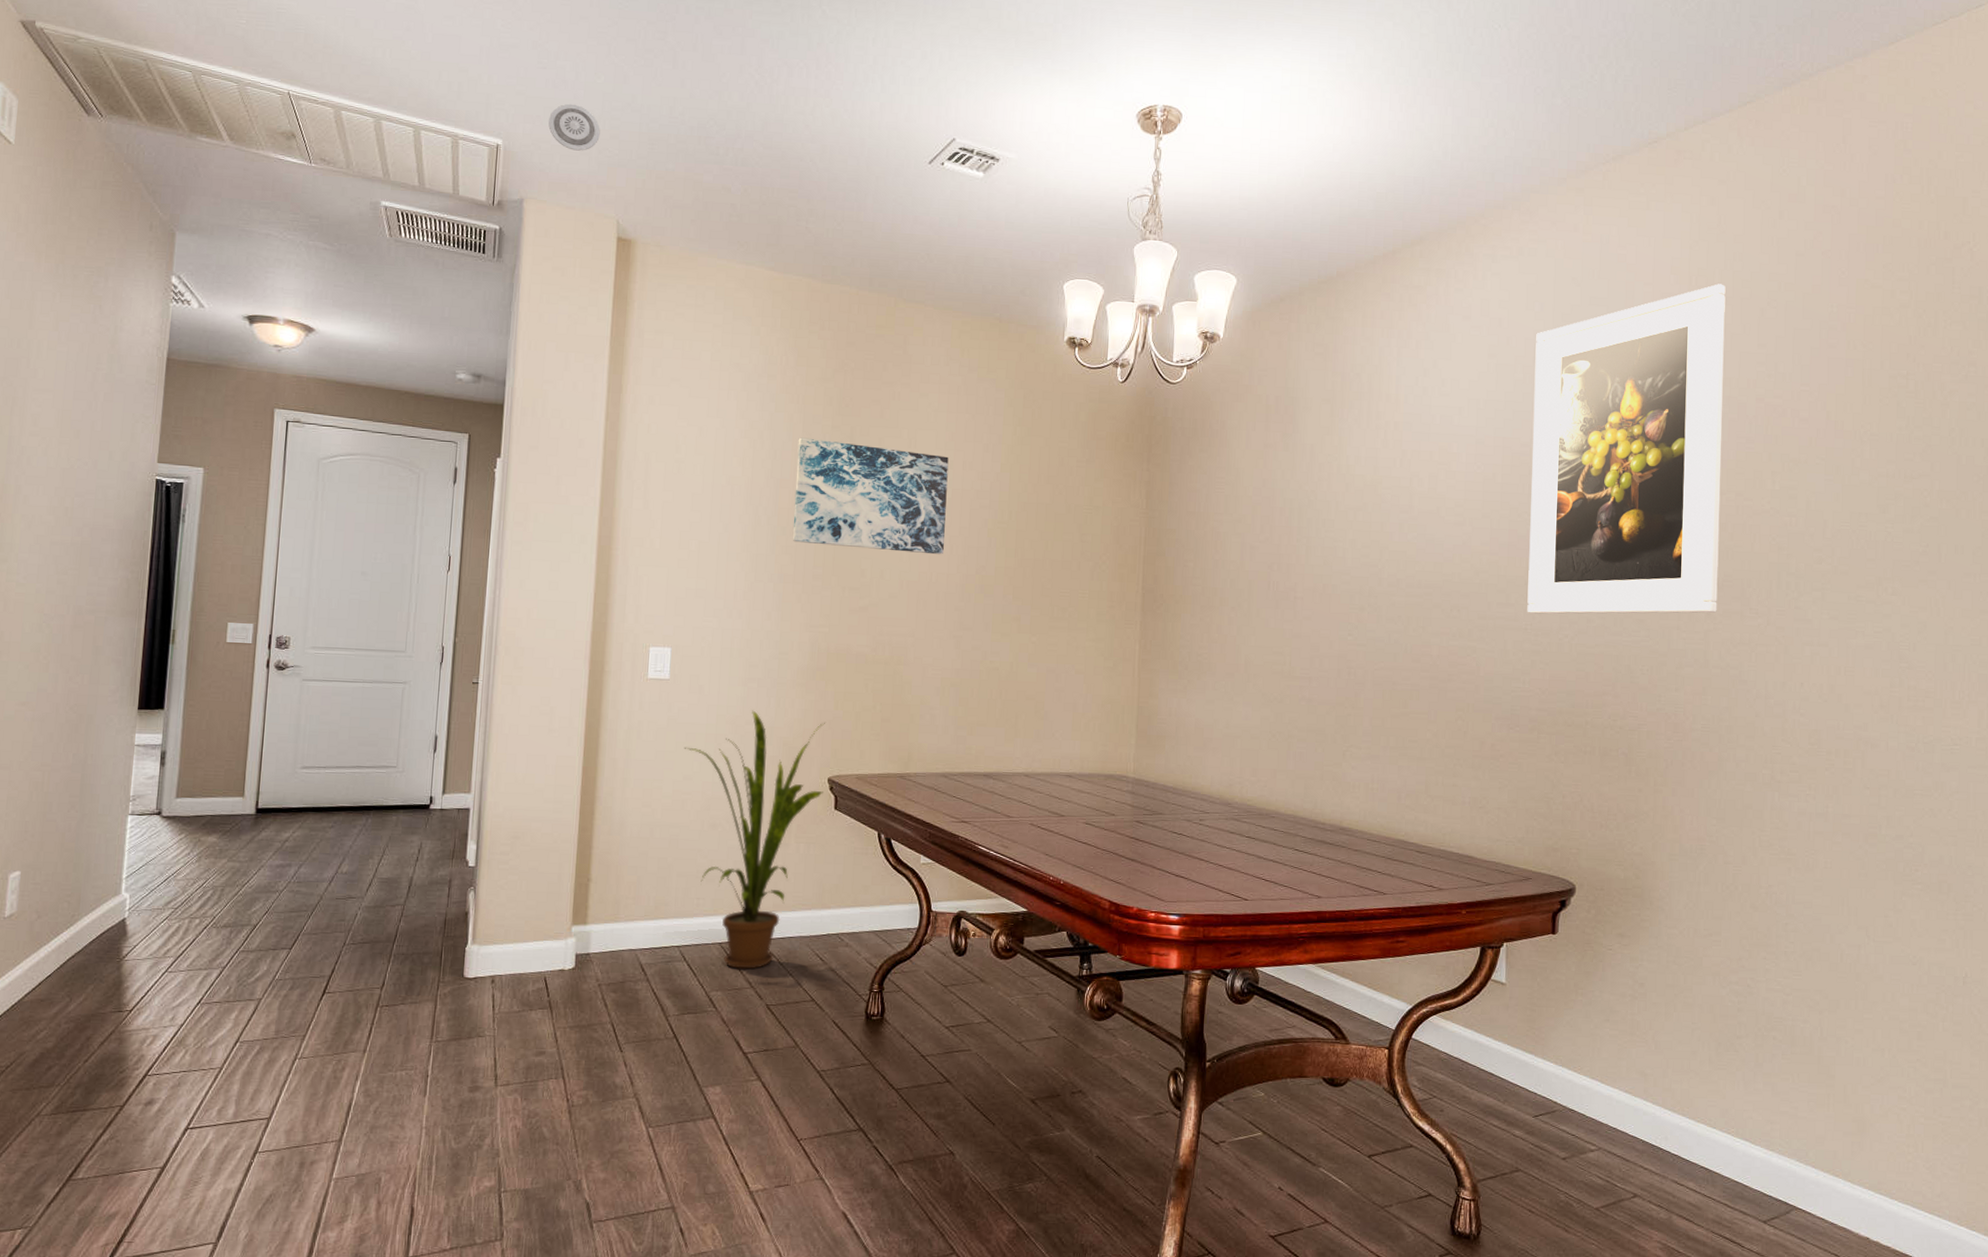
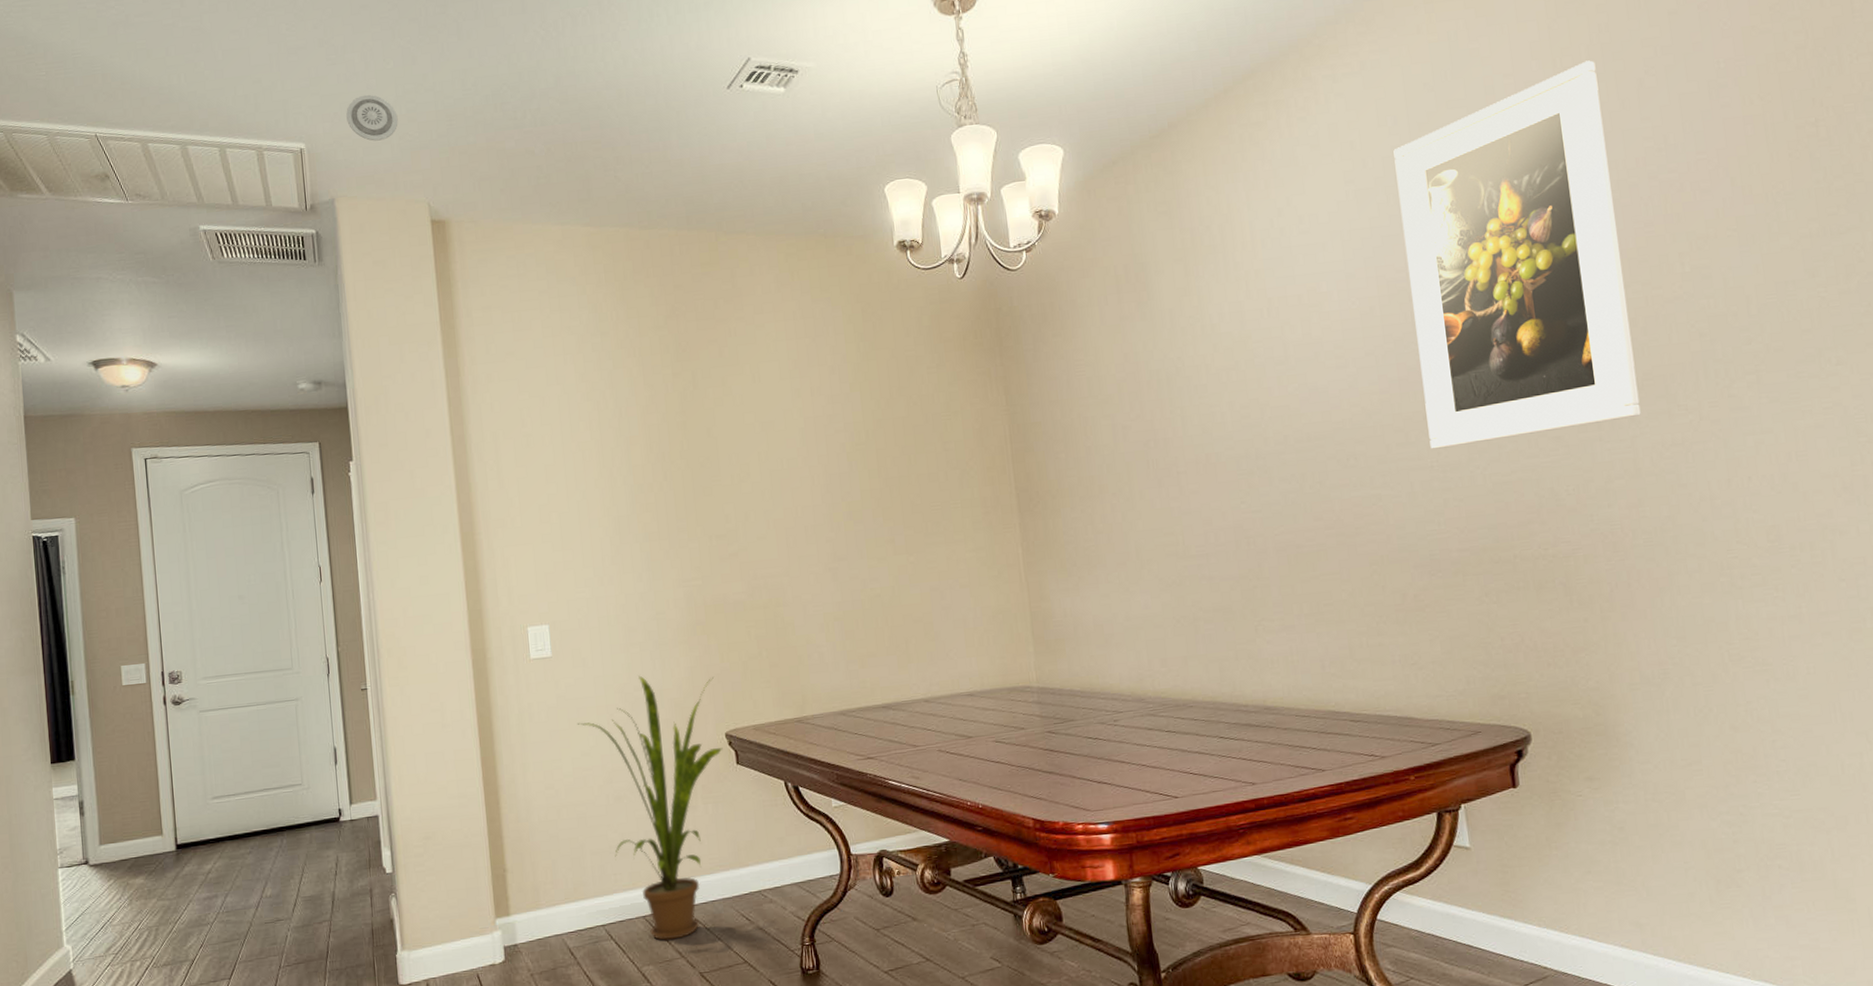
wall art: present [792,437,949,555] -> none [641,385,805,498]

